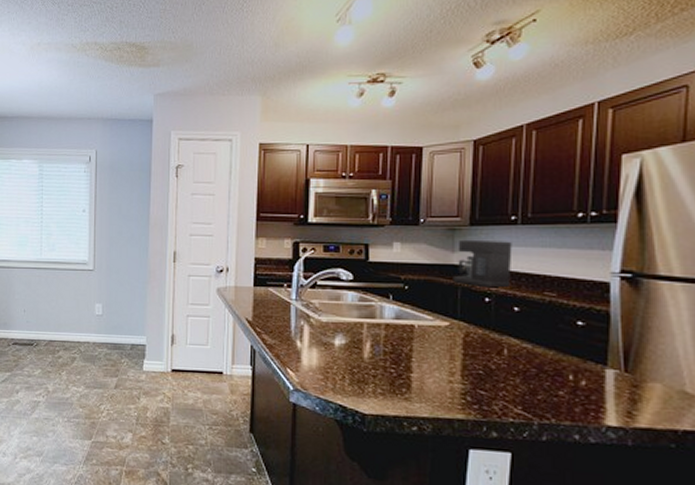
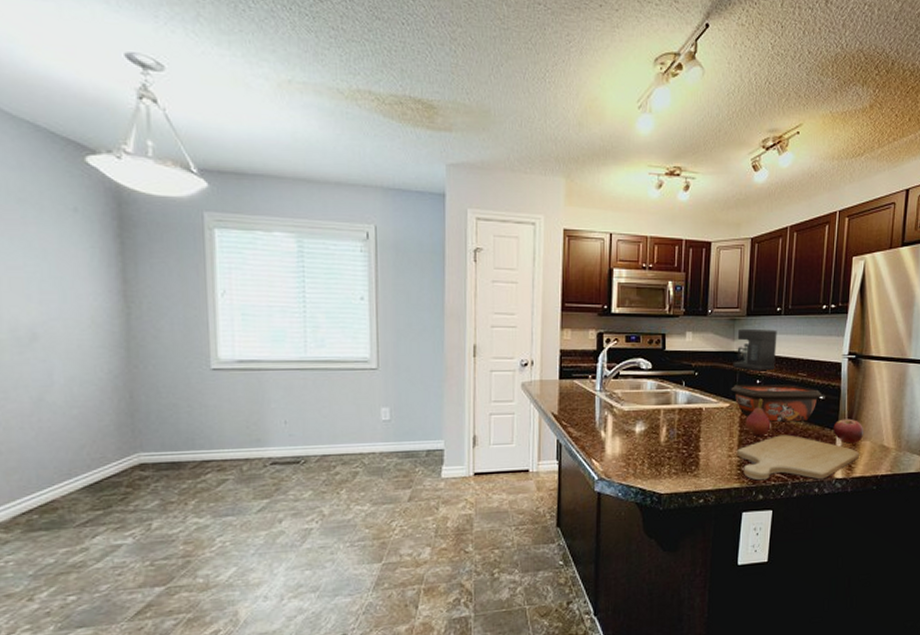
food container: none [451,301,586,351] -> present [731,384,825,422]
chopping board: none [459,364,646,425] -> present [736,434,860,481]
fruit: none [471,320,507,363] -> present [745,399,771,436]
fruit: none [600,352,651,385] -> present [833,418,864,444]

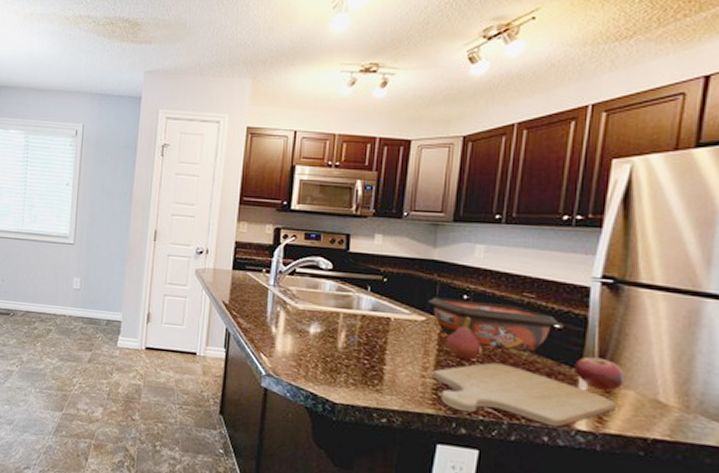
coffee maker: present [733,328,777,371] -> none [432,235,495,287]

